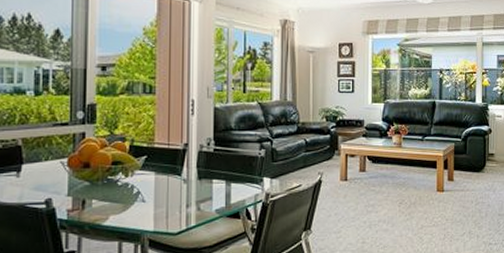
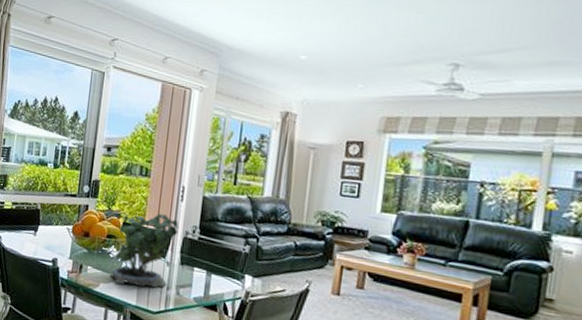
potted plant: none [120,126,192,213] -> present [109,206,179,288]

